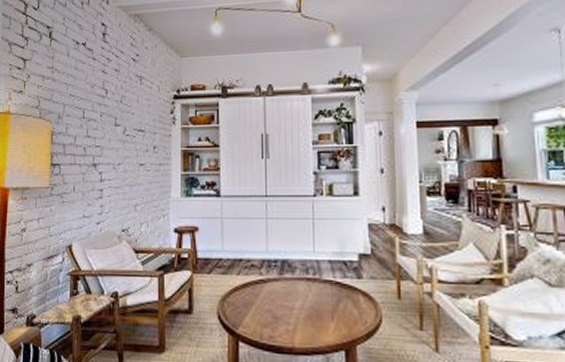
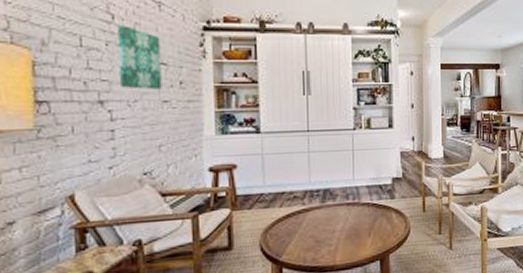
wall art: none [108,99,140,154] -> present [116,26,162,89]

